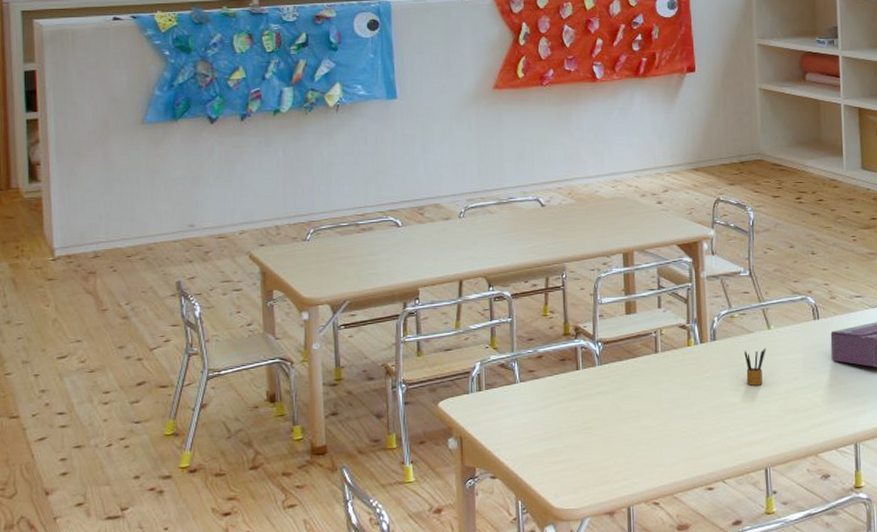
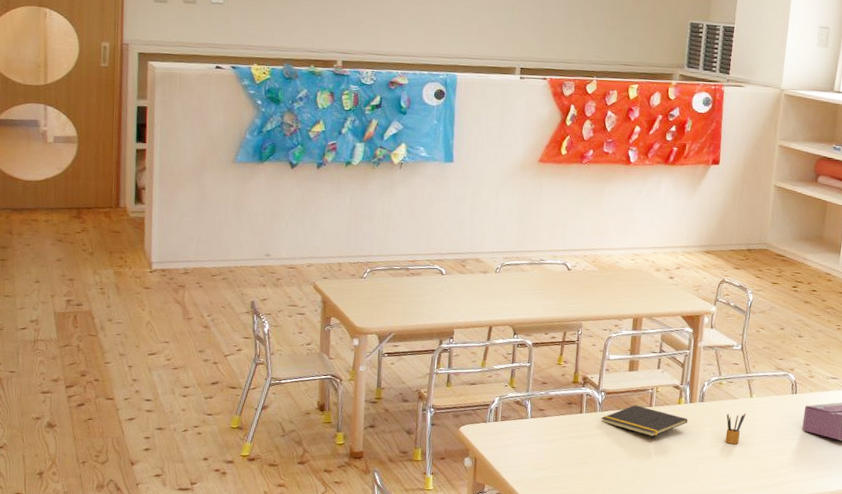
notepad: none [600,353,702,388] -> present [600,405,688,437]

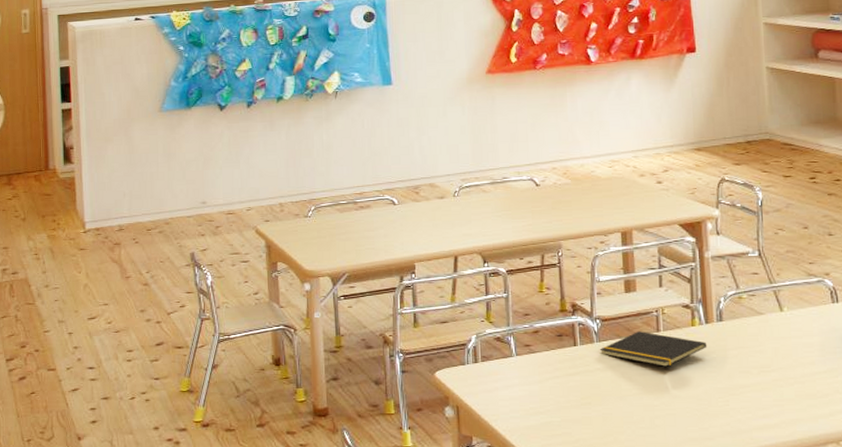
pencil box: present [725,413,746,444] -> none [754,330,779,368]

